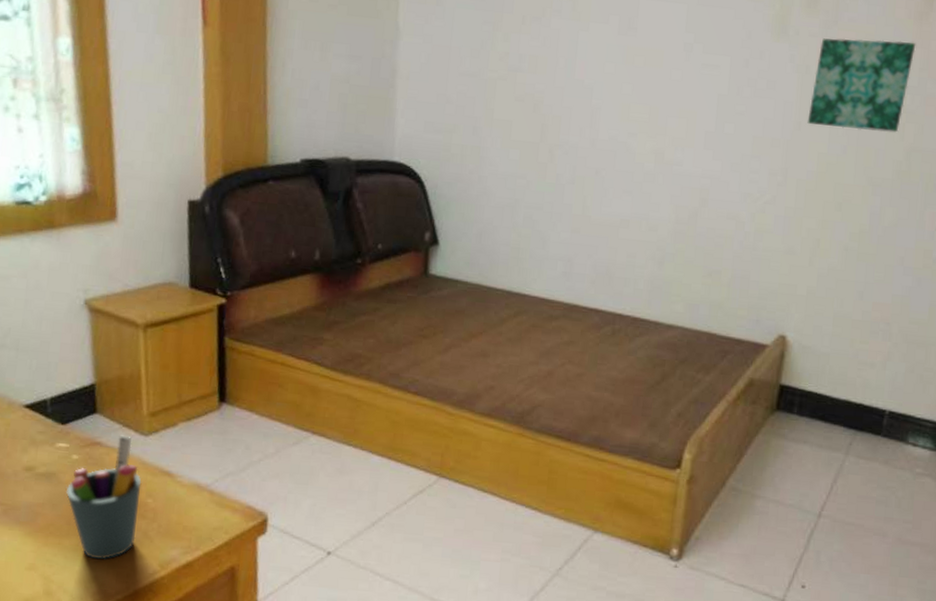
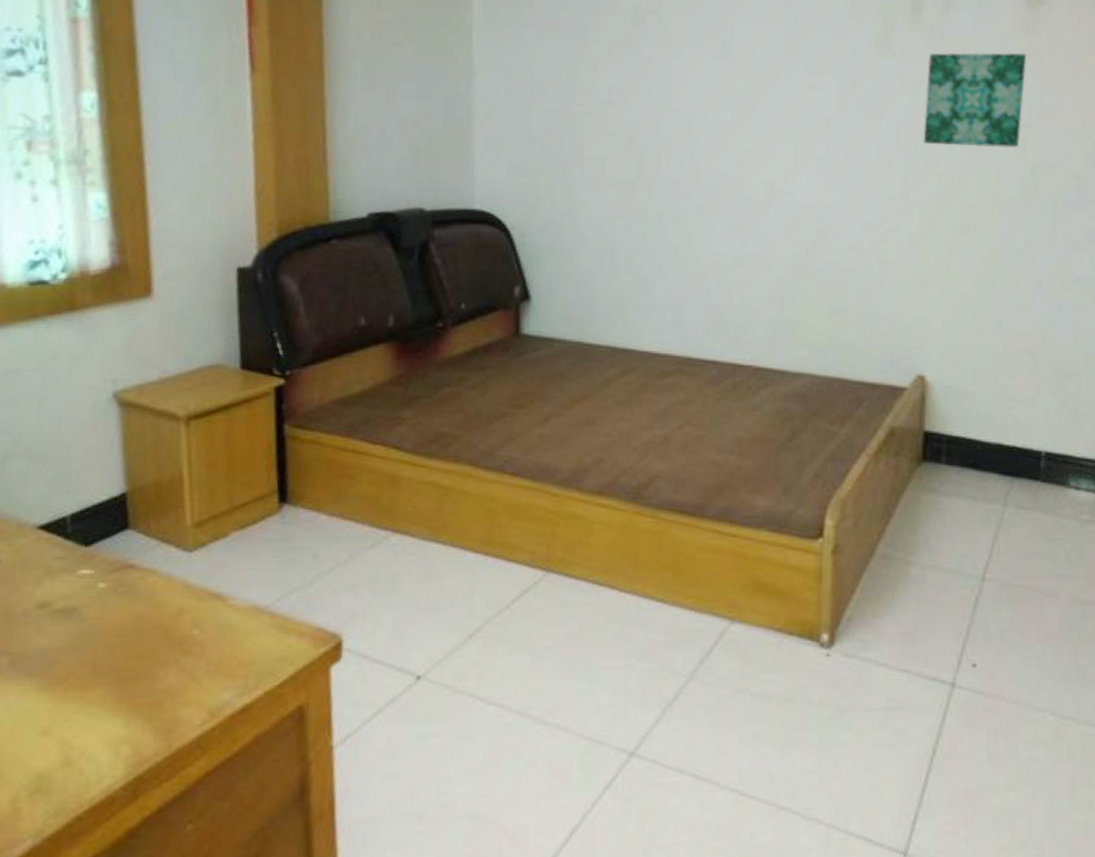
pen holder: present [66,435,142,560] -> none [90,553,186,713]

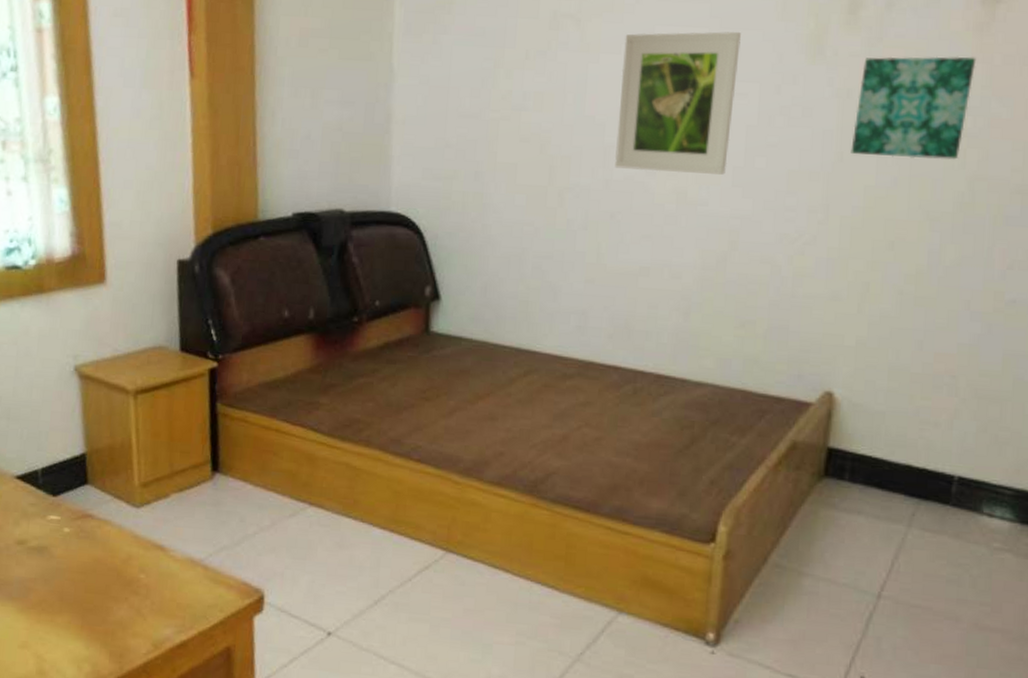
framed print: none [701,28,815,165] -> present [614,31,741,175]

